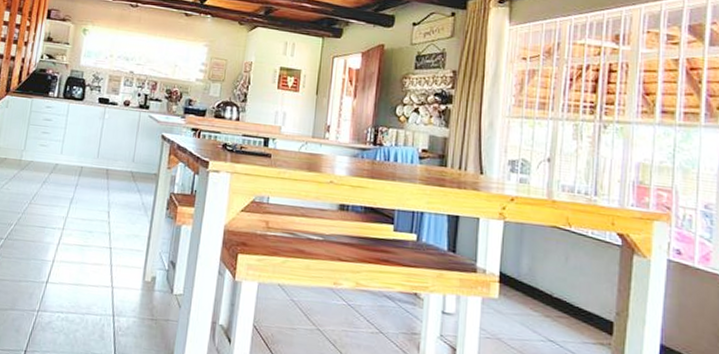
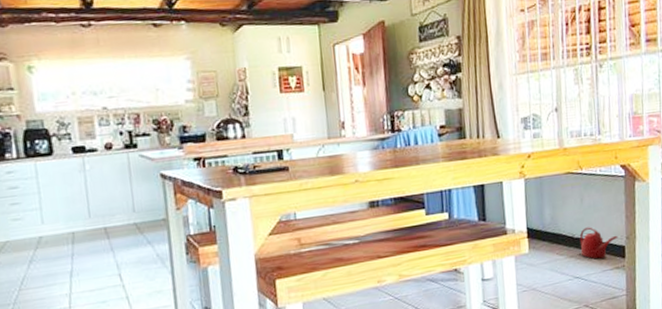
watering can: none [558,289,606,330] -> present [579,227,618,260]

